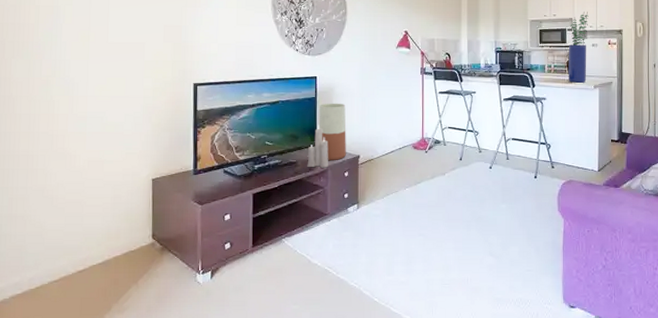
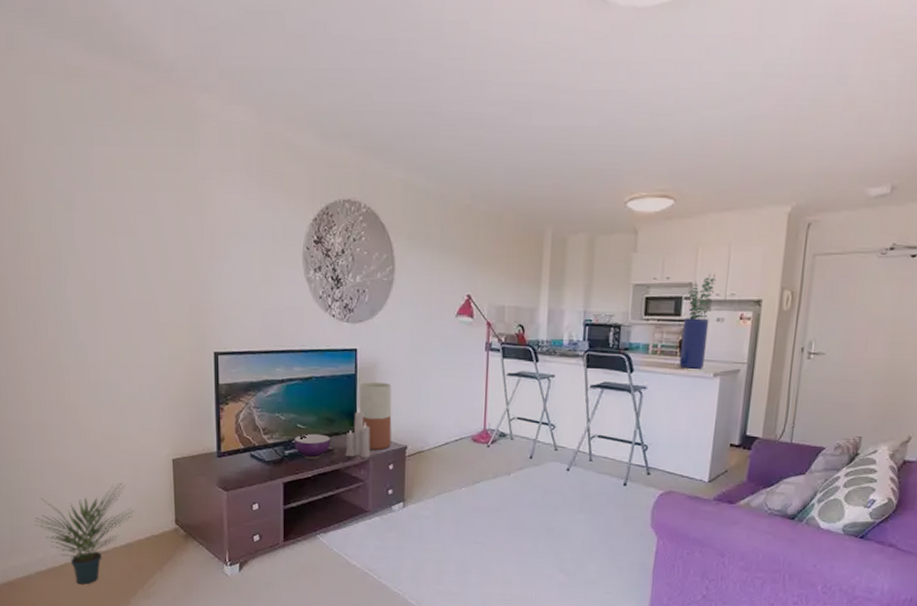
potted plant: none [13,204,113,305] -> present [34,483,134,585]
bowl: none [262,149,295,171] -> present [294,433,331,459]

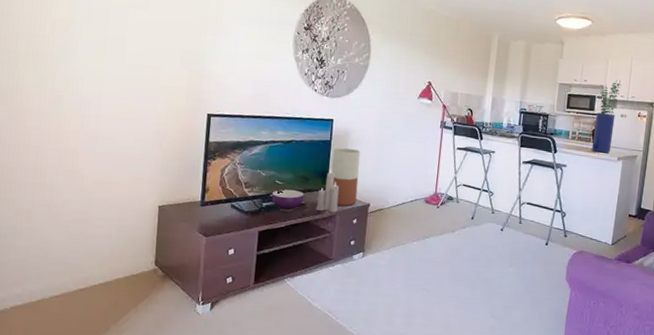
potted plant: present [34,483,134,585] -> none [16,225,117,320]

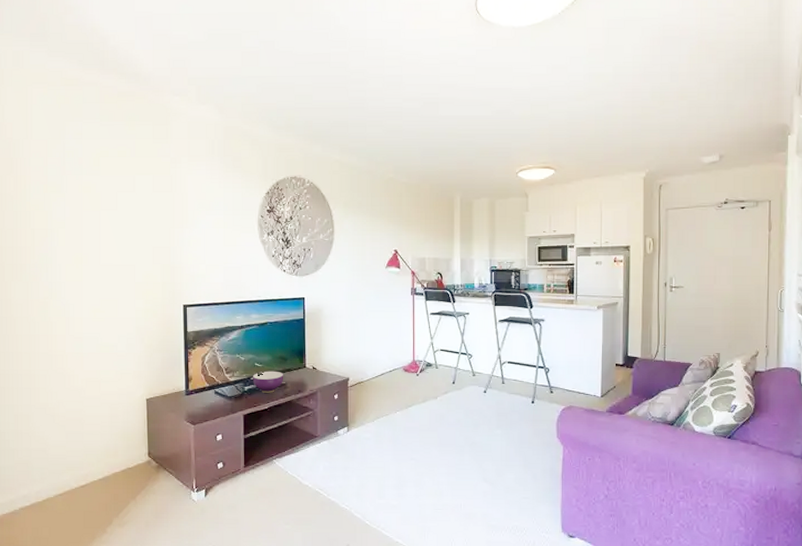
candle: present [315,168,339,213] -> none [296,346,319,390]
vase: present [330,147,360,207] -> none [306,324,335,383]
vase: present [592,80,621,154] -> none [569,227,593,303]

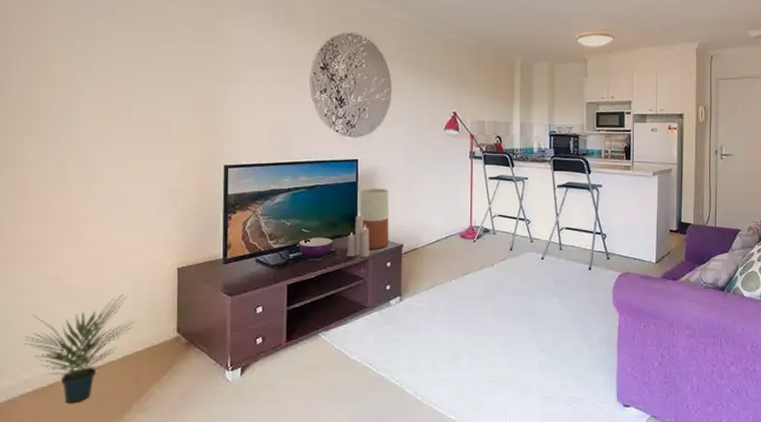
potted plant: none [21,422,112,517] -> present [23,294,135,404]
candle: none [296,346,319,390] -> present [346,211,370,257]
vase: none [306,324,335,383] -> present [358,188,389,250]

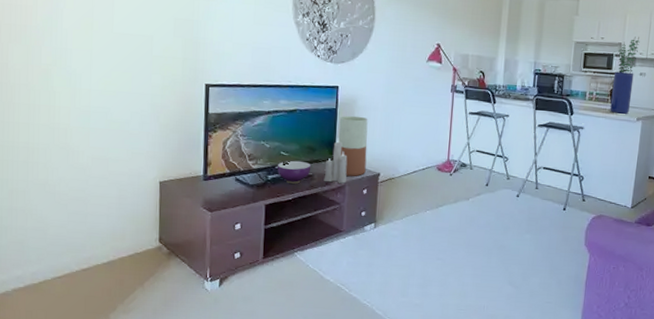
potted plant: present [23,294,135,404] -> none [15,203,119,301]
vase: none [626,94,649,169] -> present [610,37,640,114]

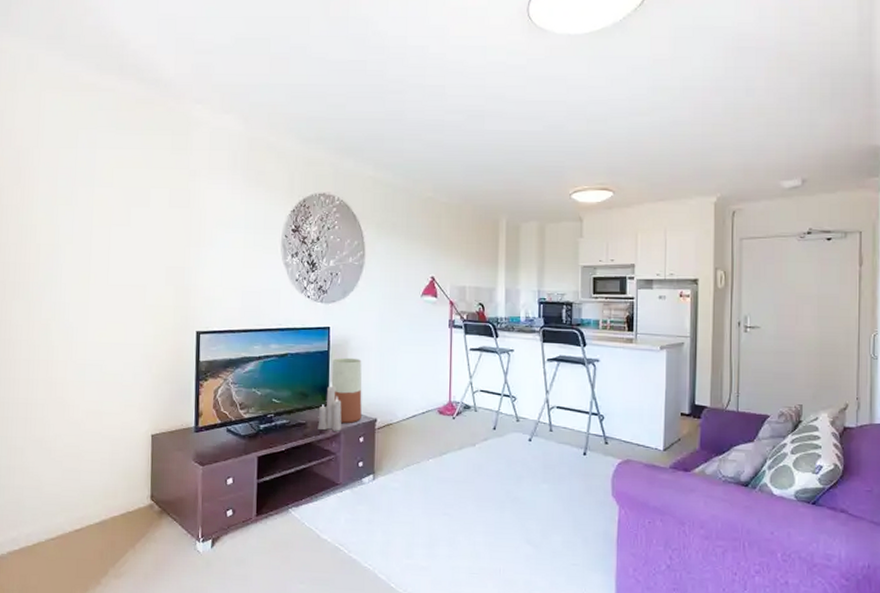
bowl: present [277,160,312,184] -> none [269,408,304,433]
vase: present [610,37,640,114] -> none [628,256,656,343]

